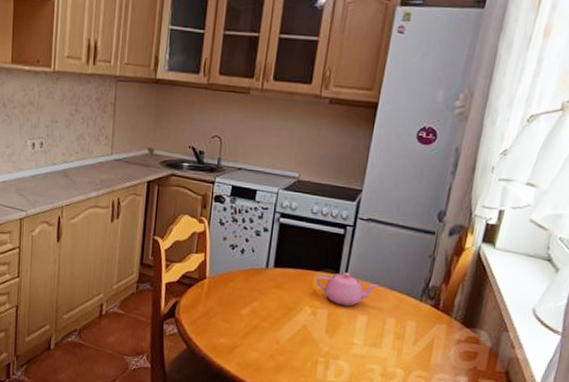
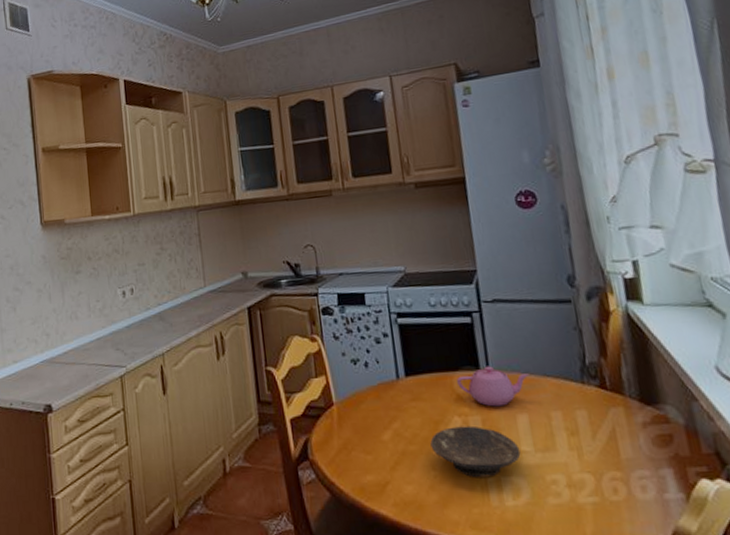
bowl: none [280,314,352,358] -> present [430,425,521,478]

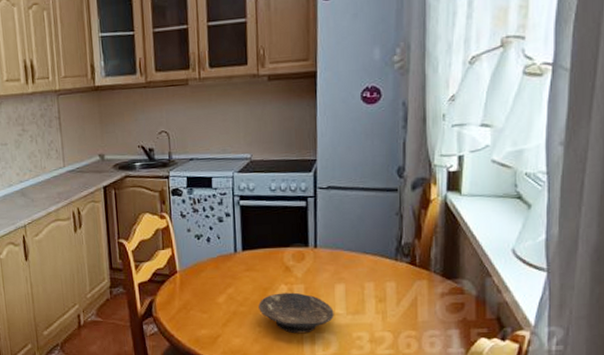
teapot: present [457,366,529,407] -> none [287,243,351,278]

